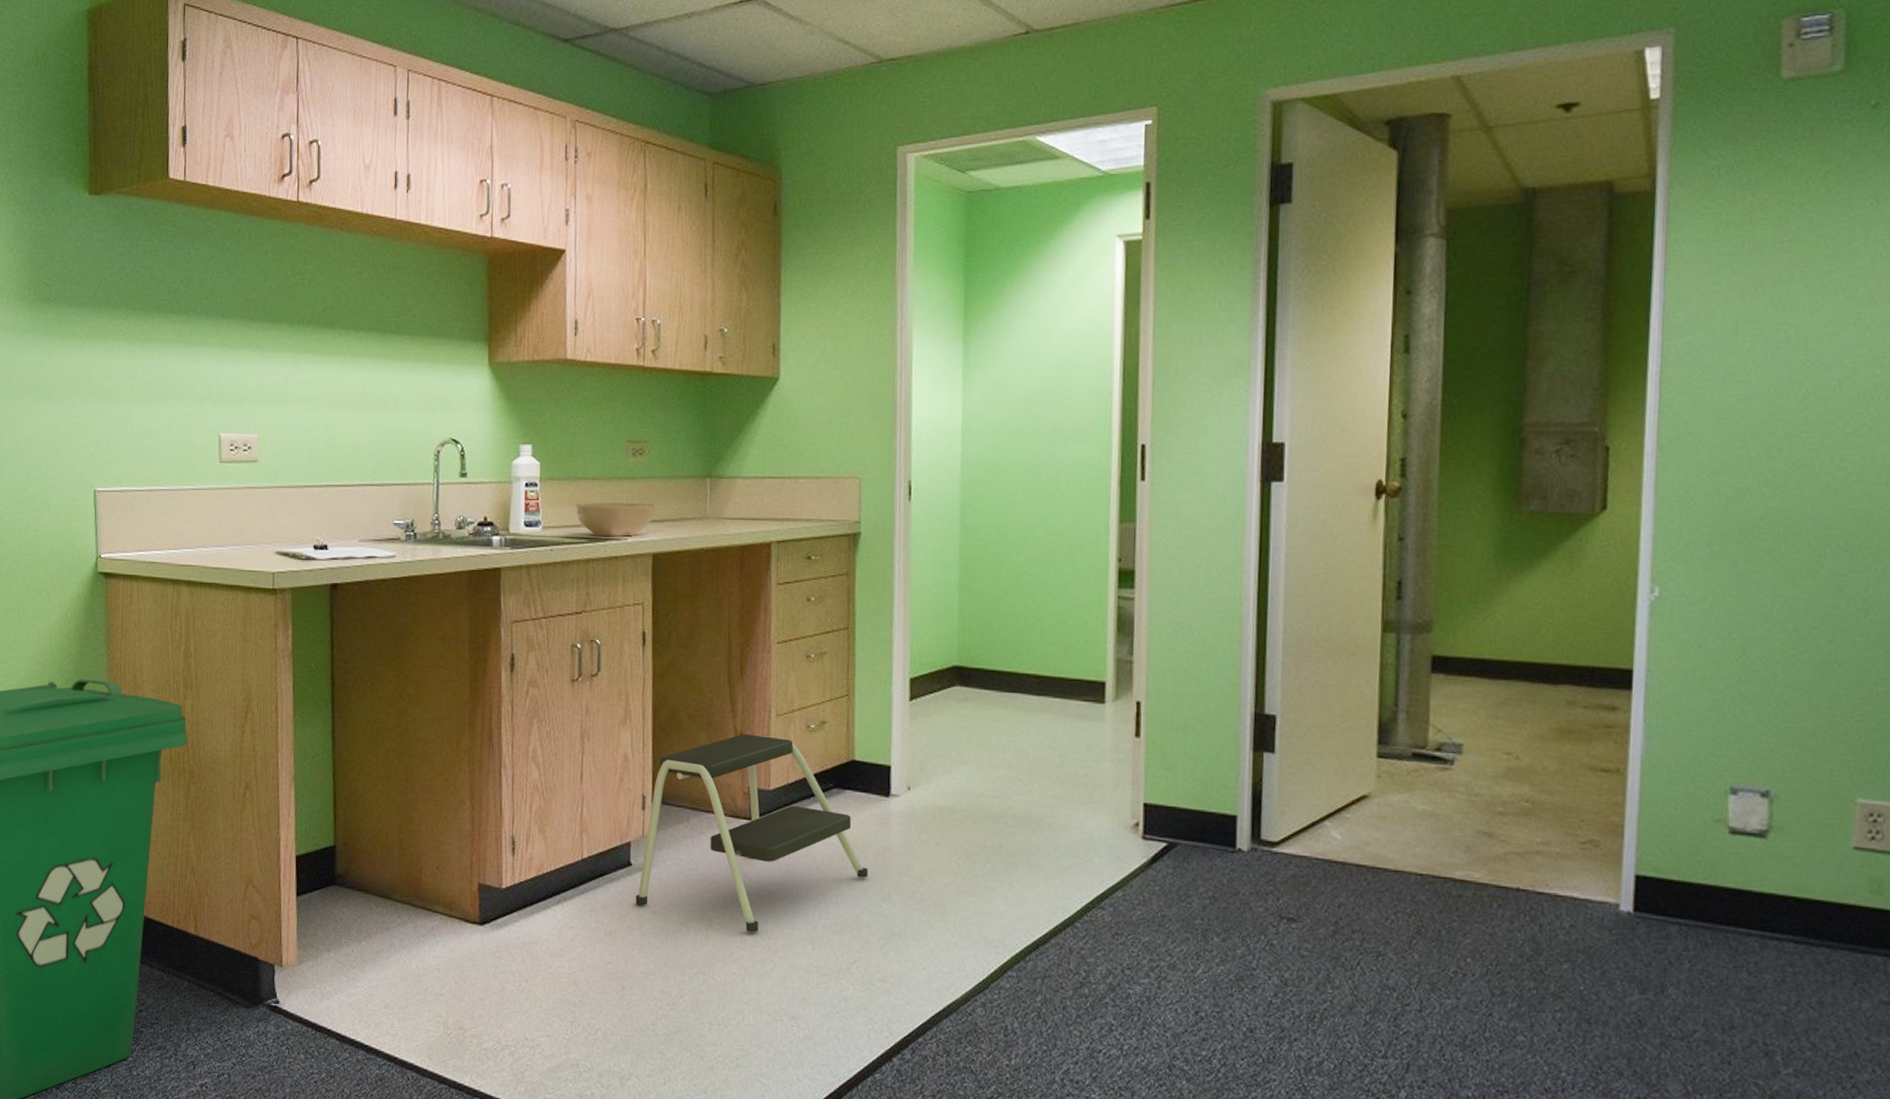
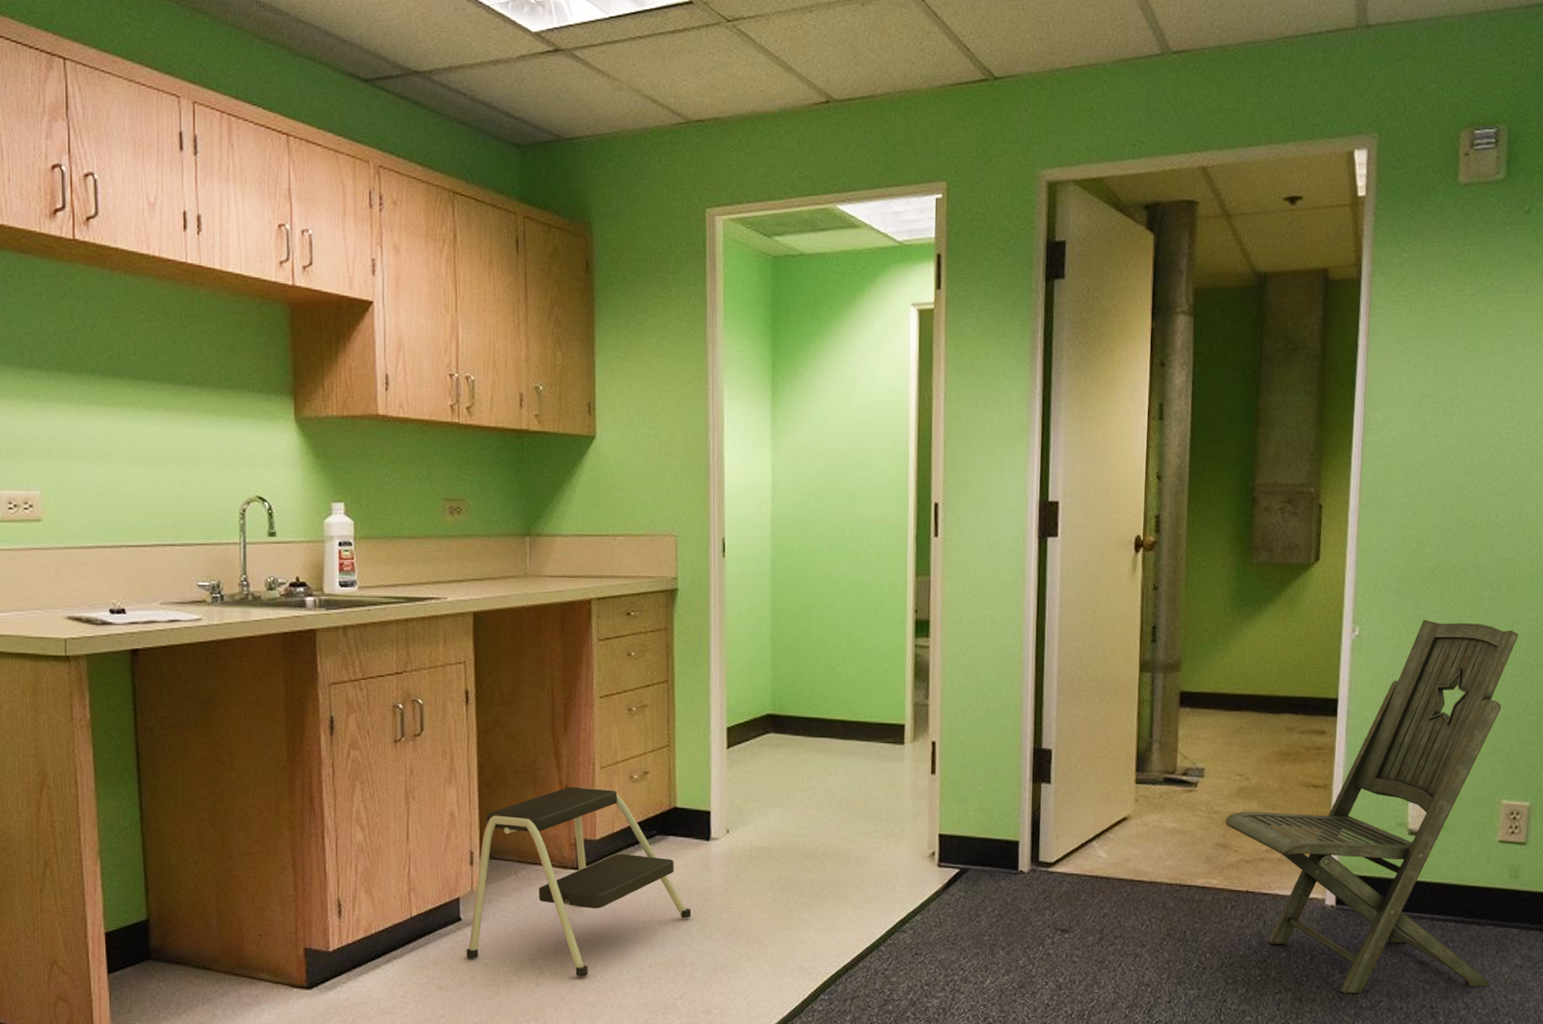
bowl: present [574,502,655,537] -> none [391,561,475,596]
folding chair: none [1489,579,1875,1025] -> present [1225,619,1519,994]

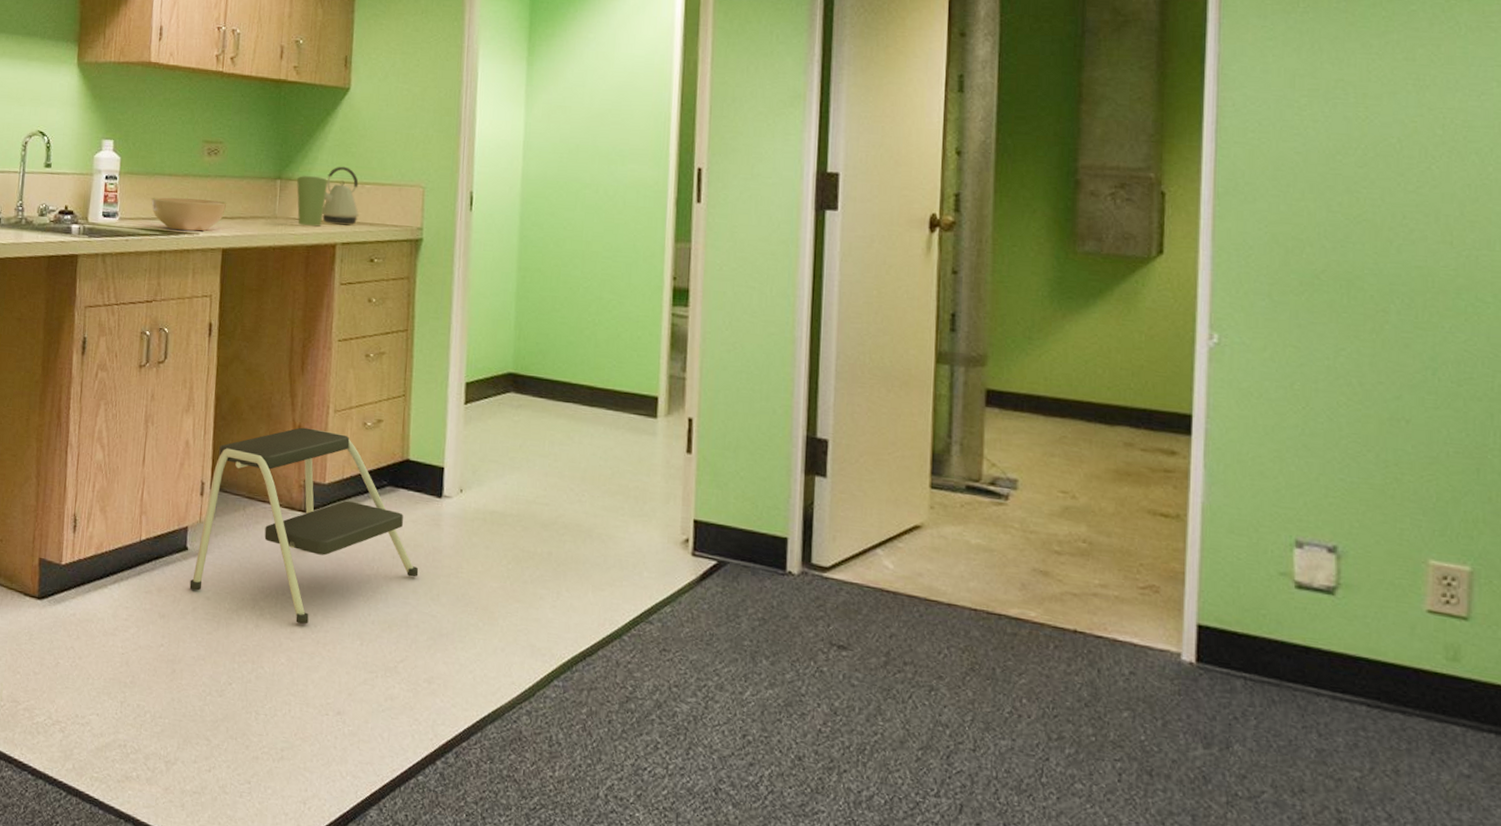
bowl: none [391,561,475,596] -> present [150,197,227,231]
cup: none [547,530,578,583] -> present [297,175,327,227]
kettle: none [575,518,612,580] -> present [322,166,359,226]
folding chair: present [1225,619,1519,994] -> none [1045,330,1443,797]

